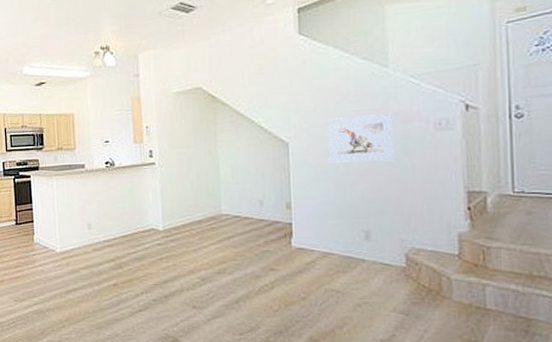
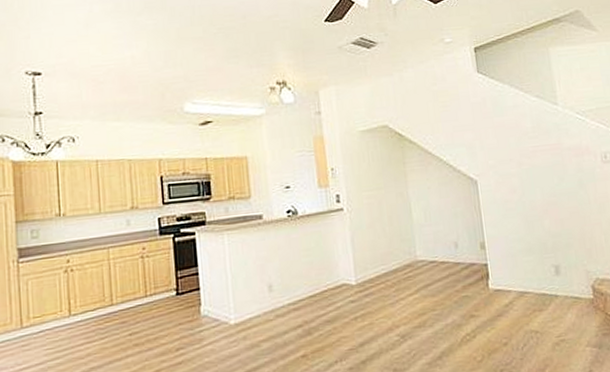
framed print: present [327,113,395,163] -> none [510,148,573,199]

